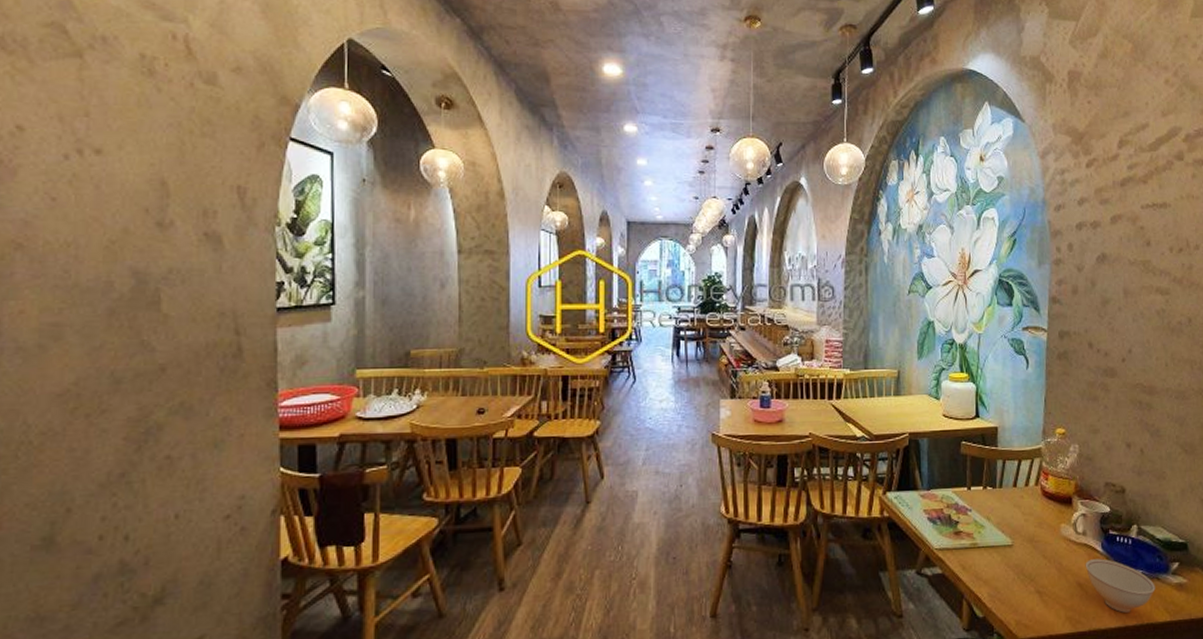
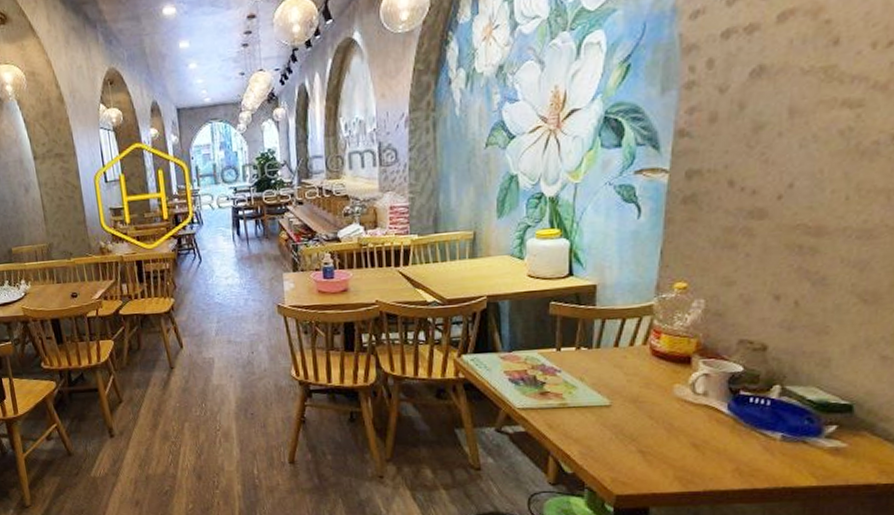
bowl: present [1085,558,1156,613] -> none [703,420,800,475]

